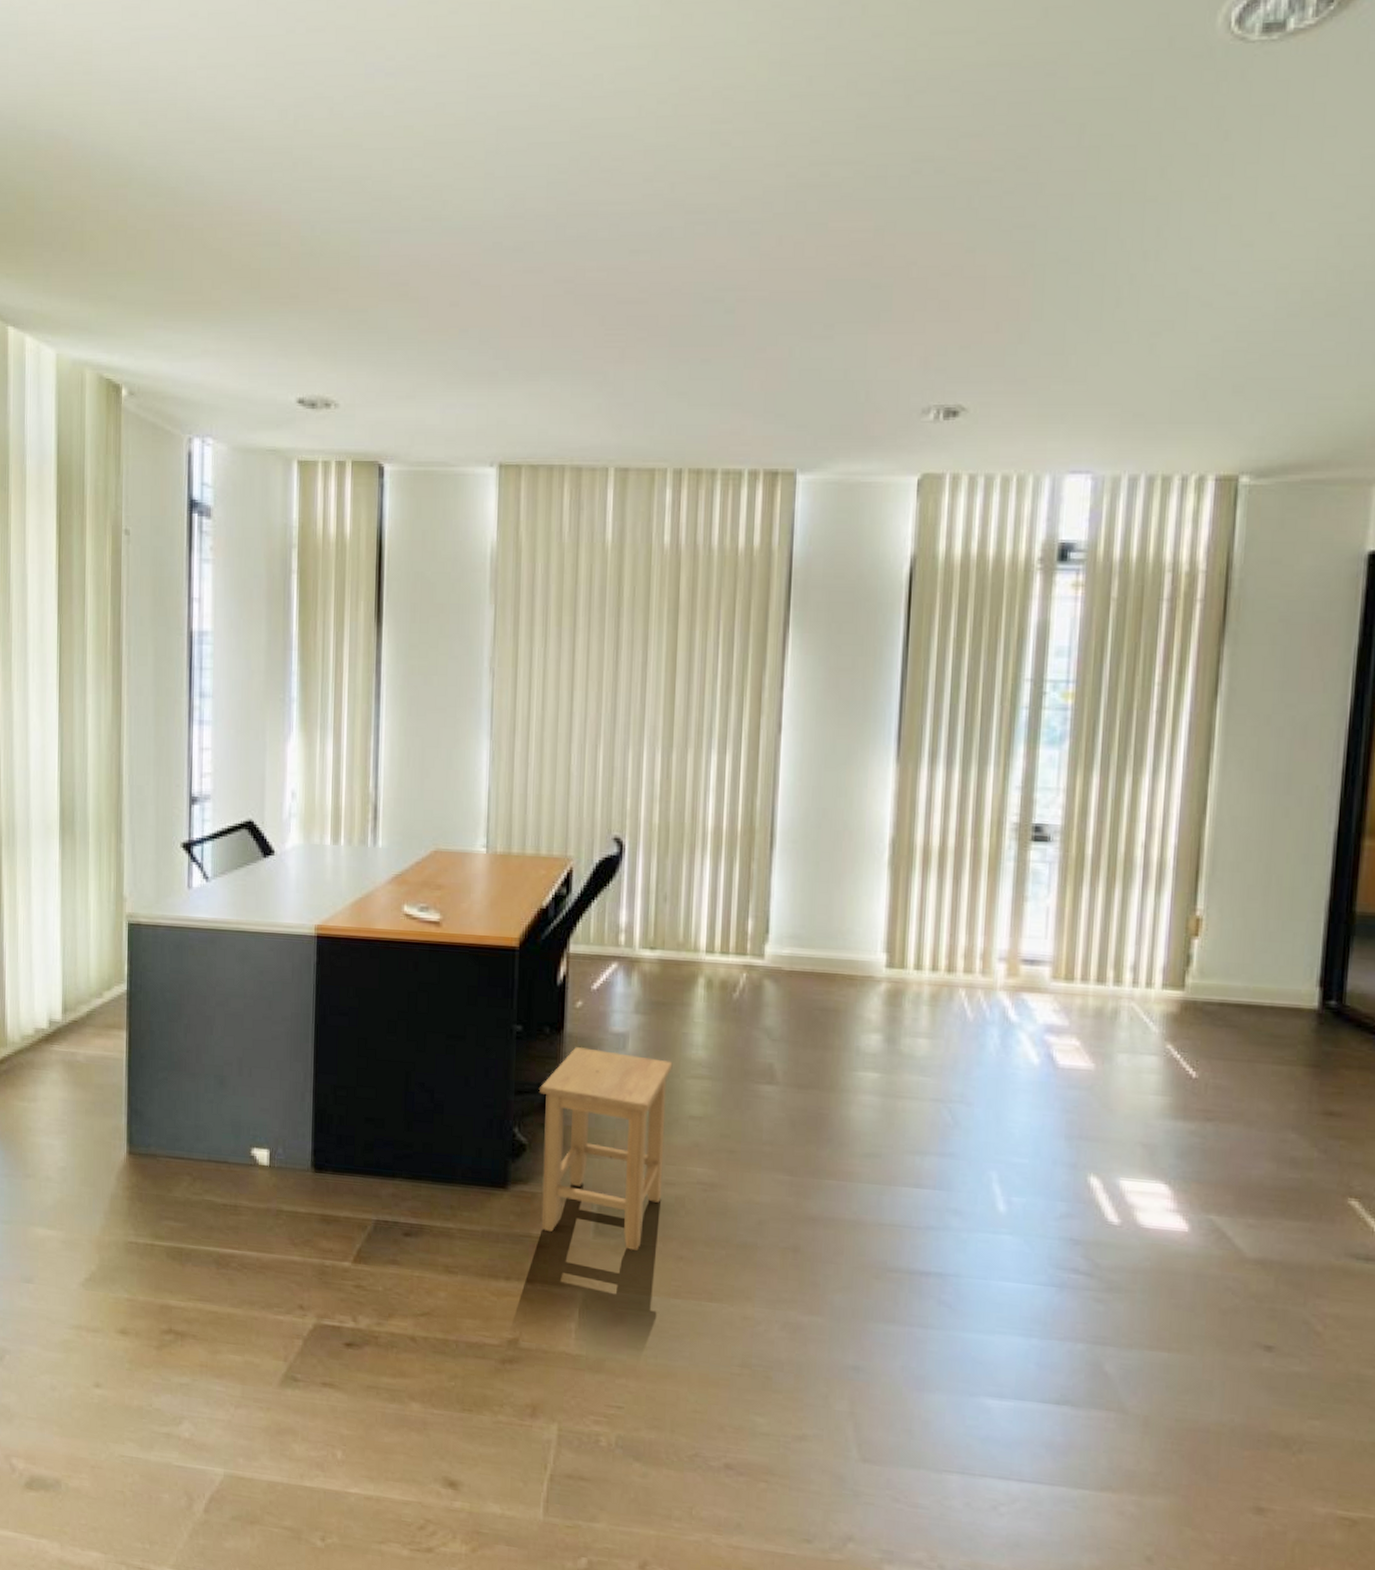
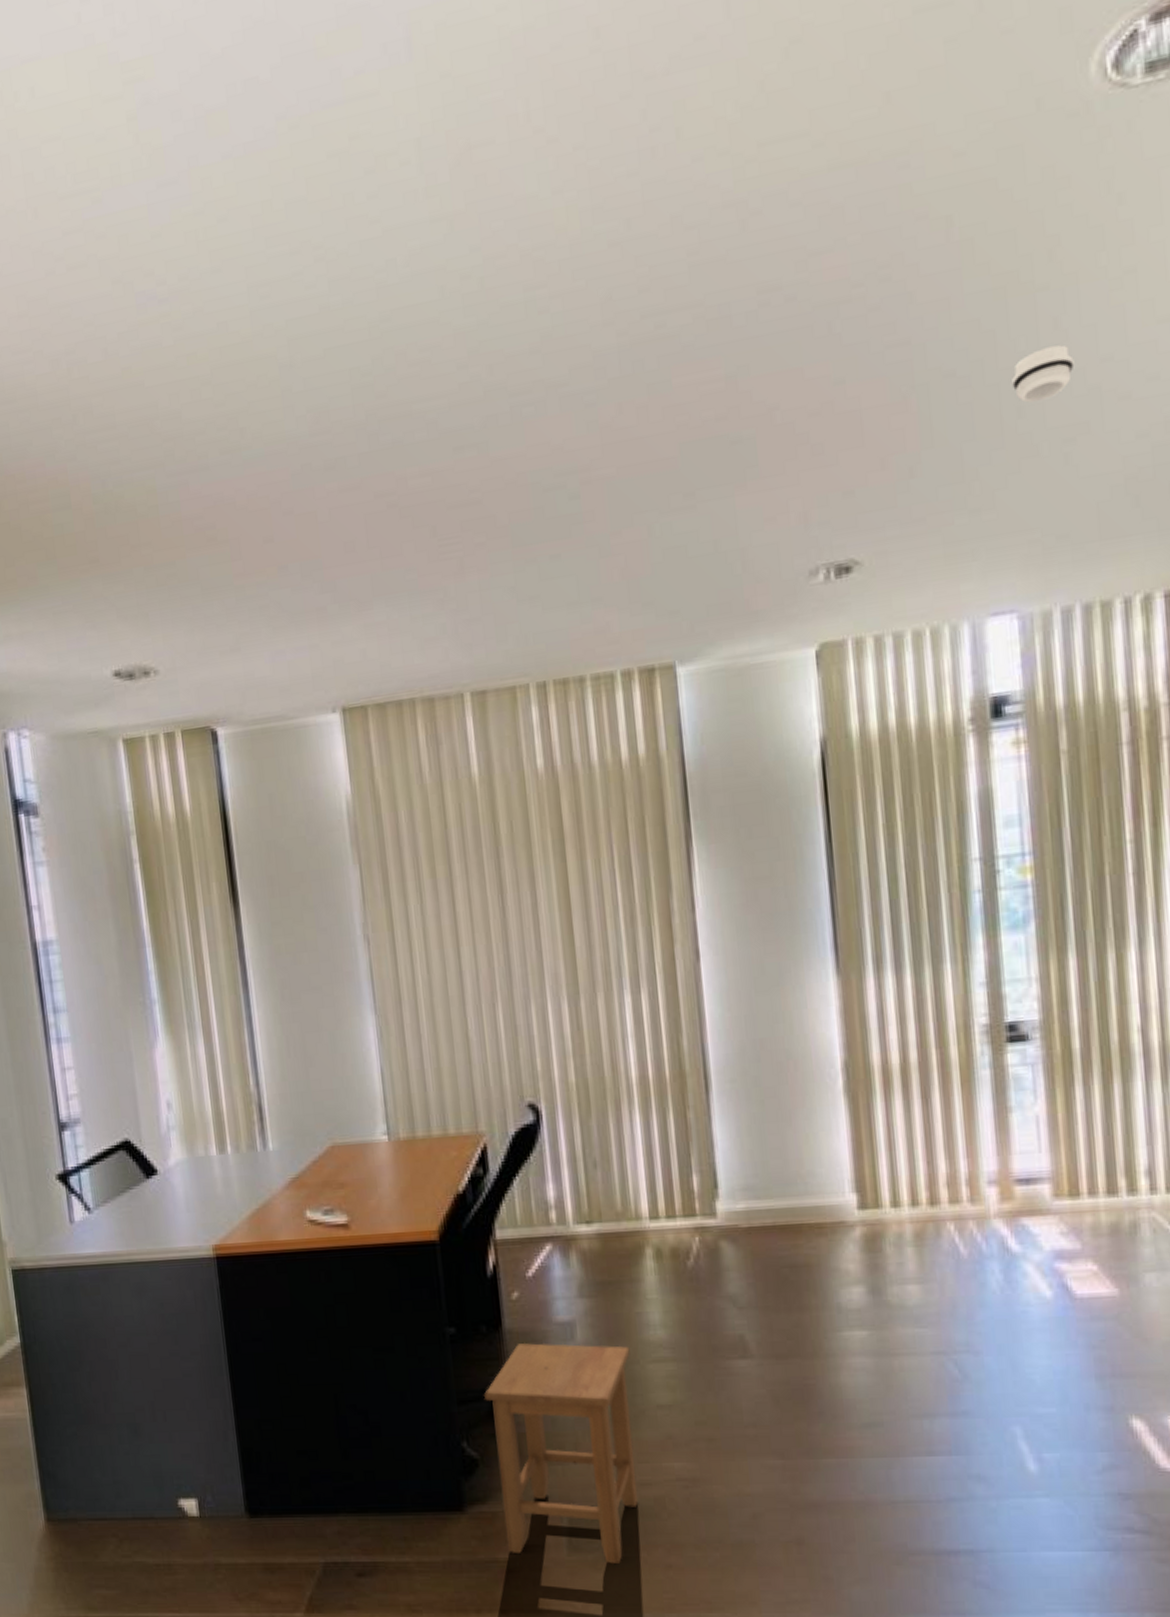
smoke detector: none [1115,251,1169,295] -> present [1012,344,1075,403]

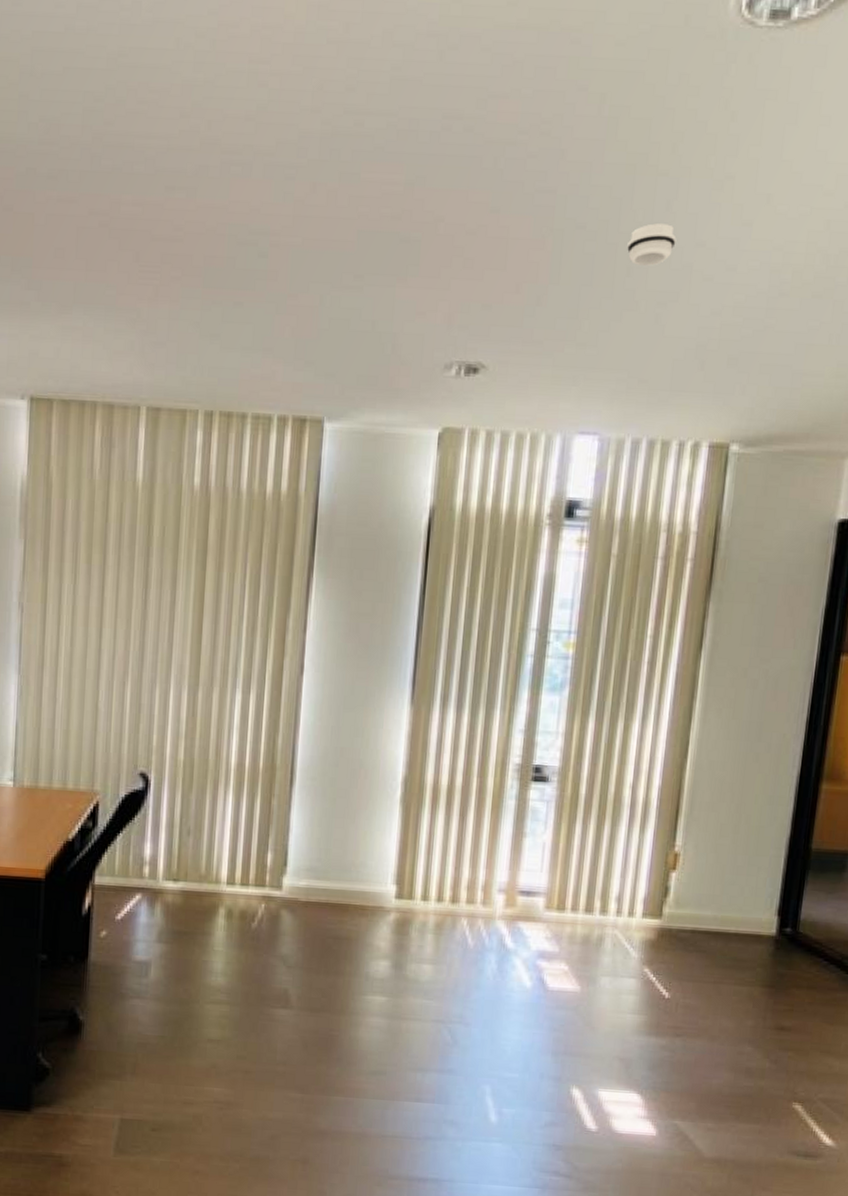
stool: present [483,1343,639,1564] -> none [62,975,193,1166]

